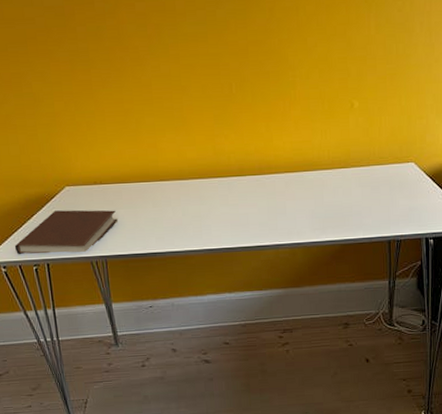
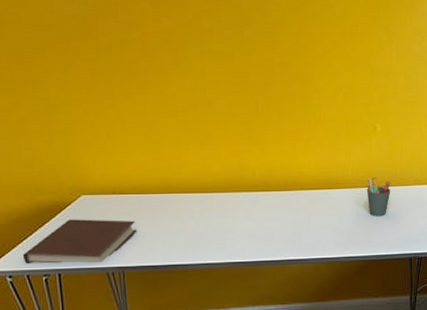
pen holder: none [343,157,369,199] -> present [367,177,391,217]

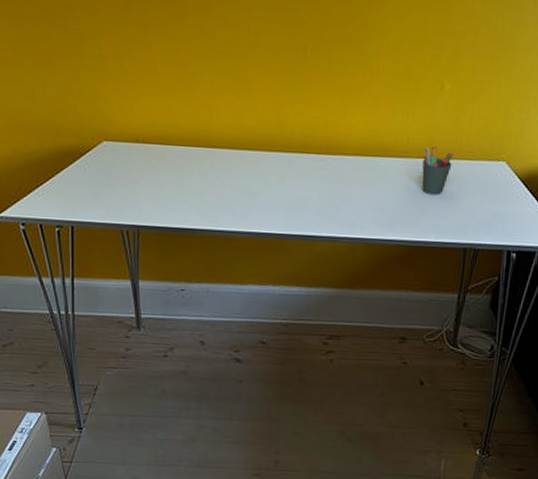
notebook: present [22,219,137,265] -> none [37,167,157,219]

